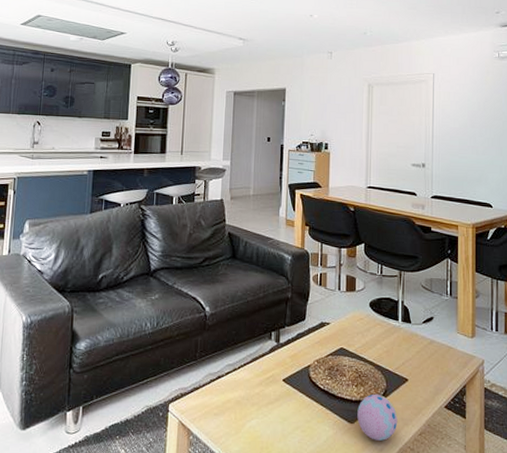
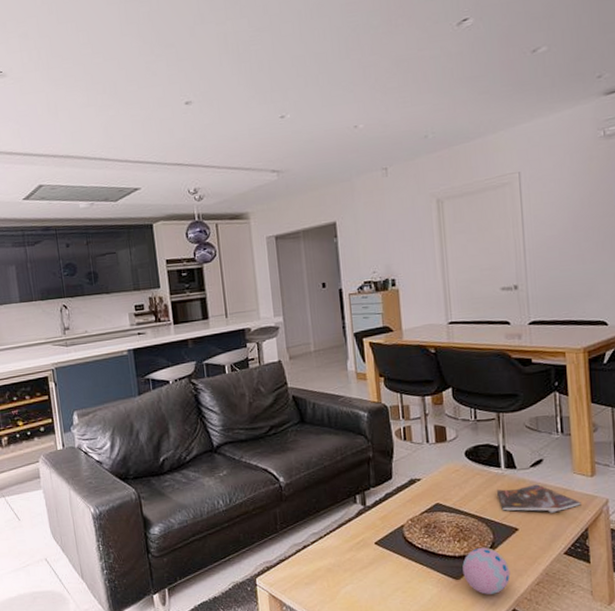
booklet: none [392,339,462,368] -> present [496,484,581,513]

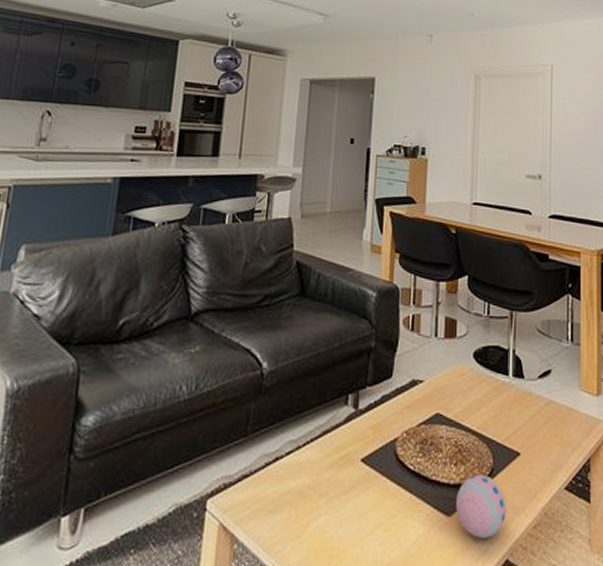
booklet: present [496,484,581,513] -> none [501,399,585,436]

